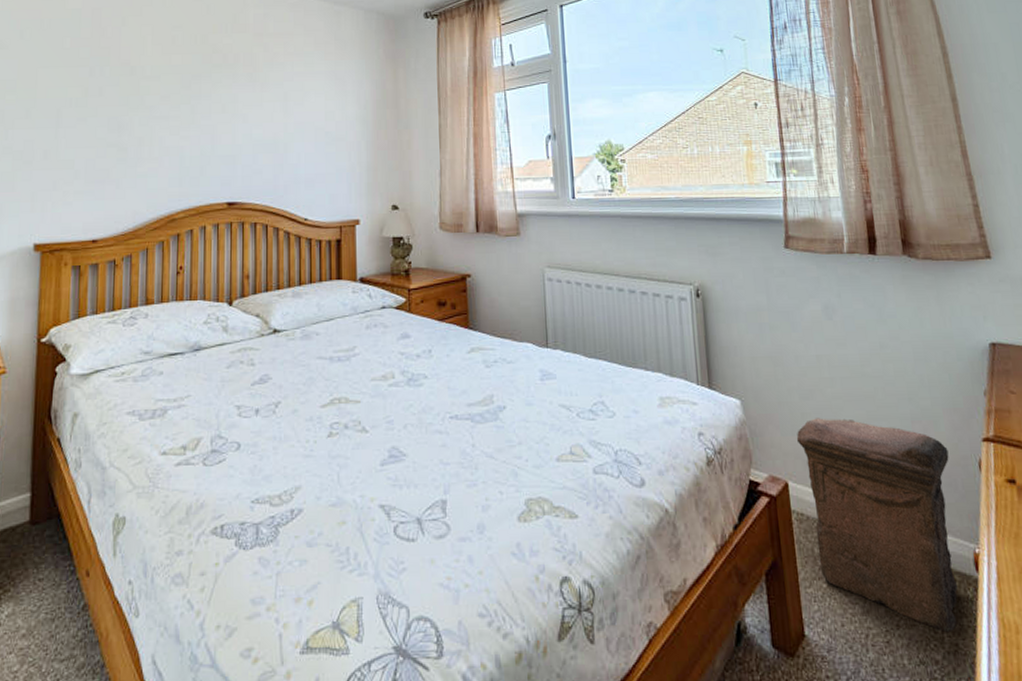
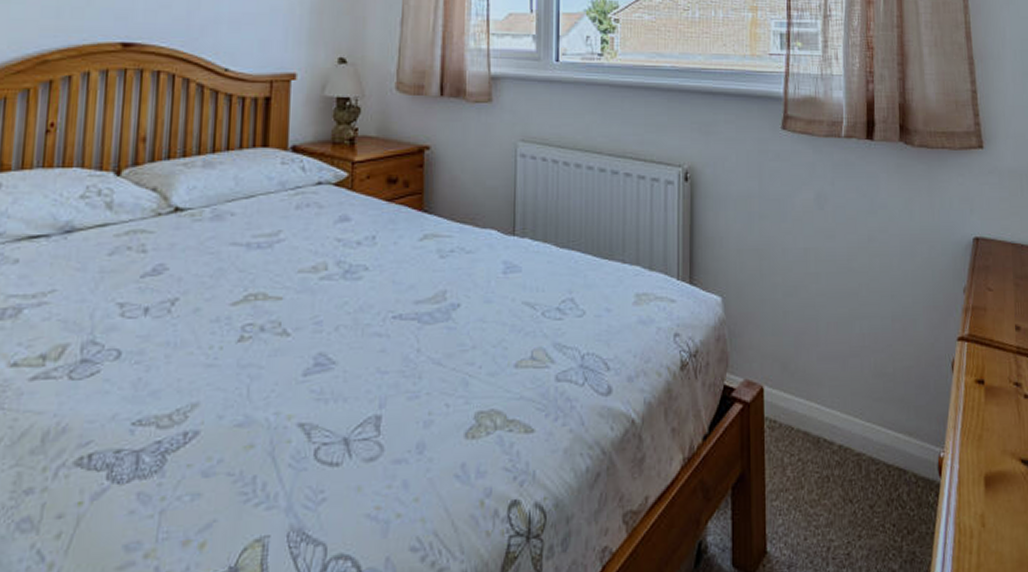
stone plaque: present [796,418,958,633] -> none [776,316,924,541]

